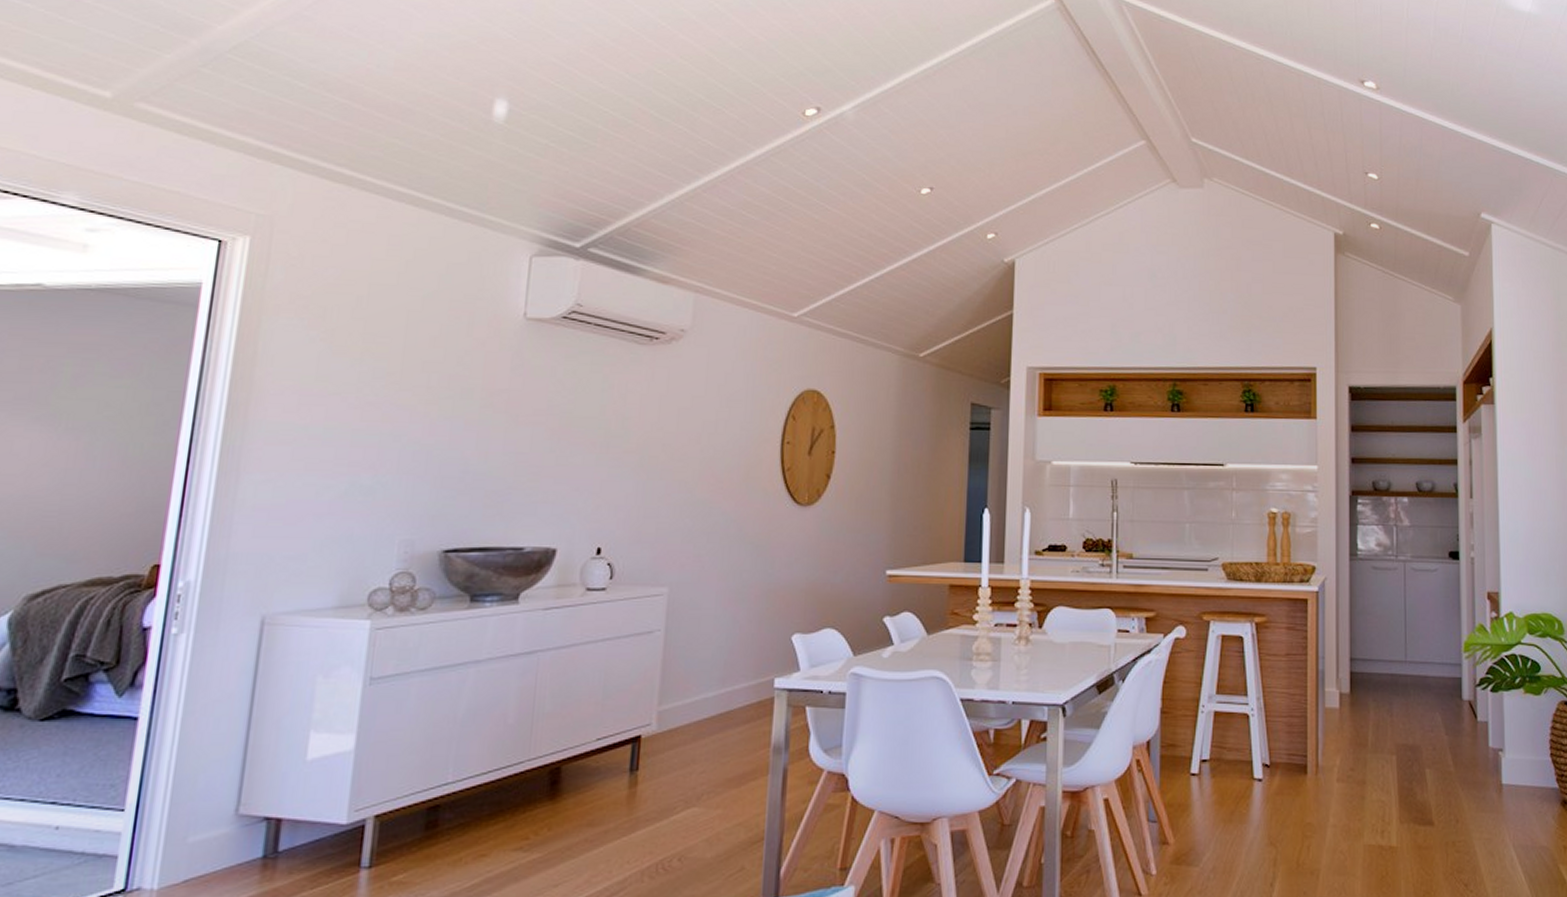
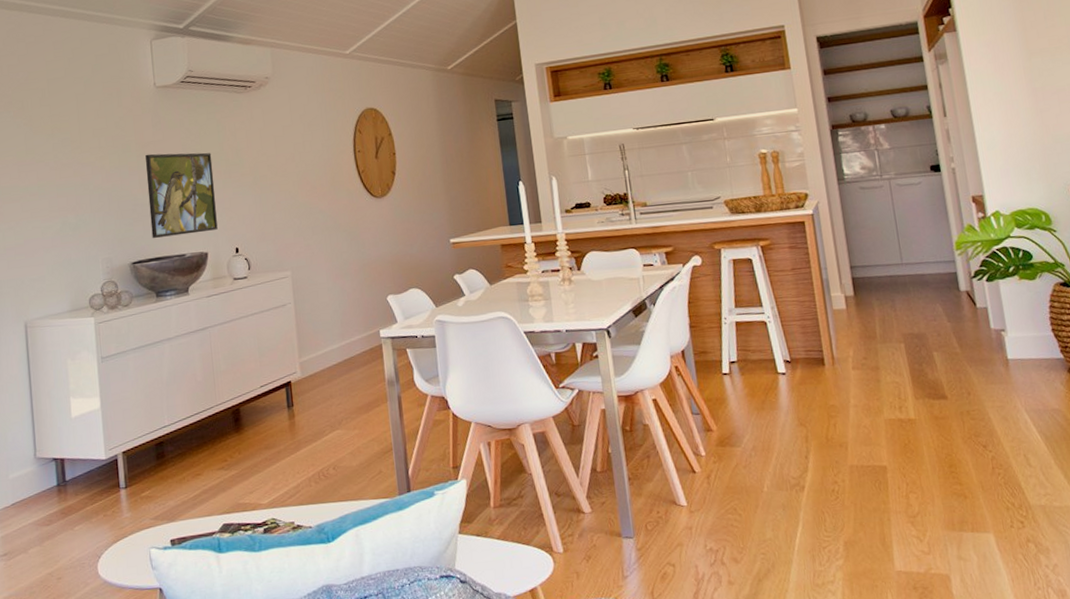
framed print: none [480,406,587,521] -> present [145,152,218,238]

